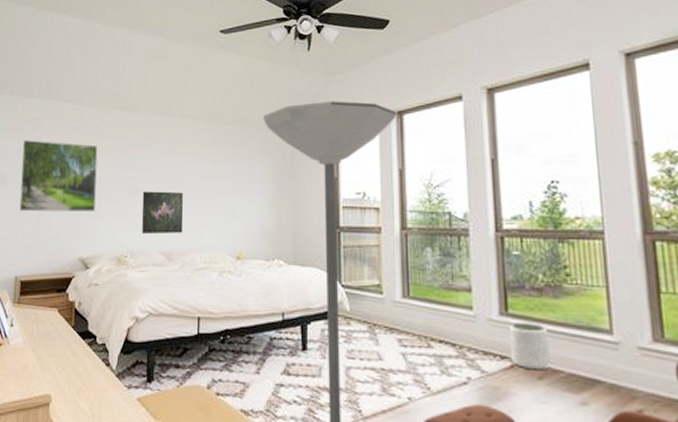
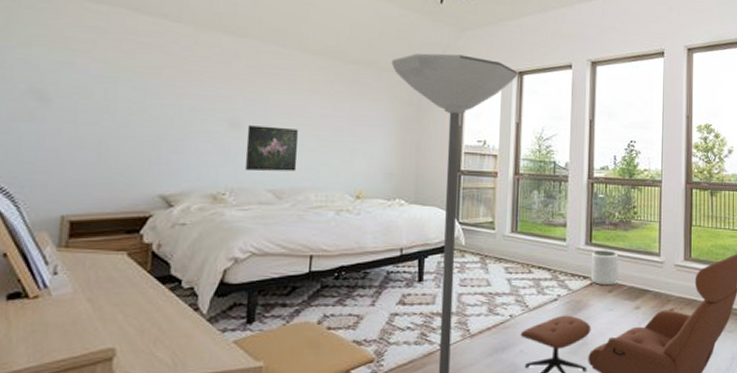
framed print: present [19,139,98,212] -> none [68,51,189,143]

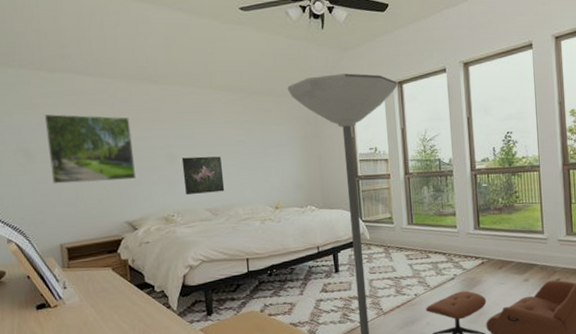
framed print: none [68,51,189,143] -> present [44,114,135,184]
plant pot: present [590,250,618,286] -> none [480,232,507,264]

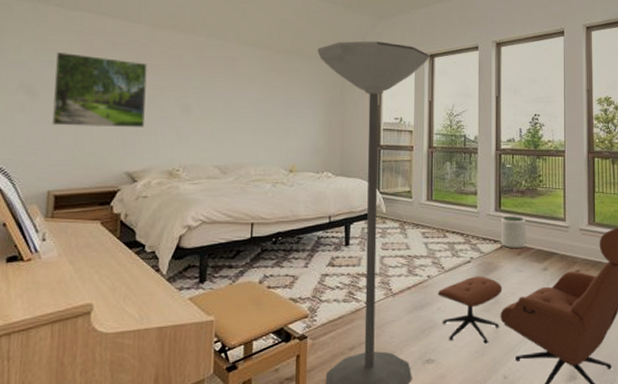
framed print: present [181,156,225,196] -> none [195,110,239,150]
plant pot: none [480,232,507,264] -> present [500,216,526,249]

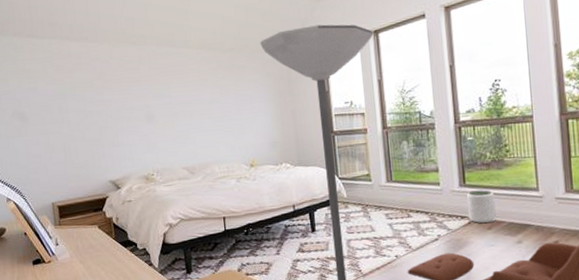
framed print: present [52,51,148,127] -> none [35,78,118,146]

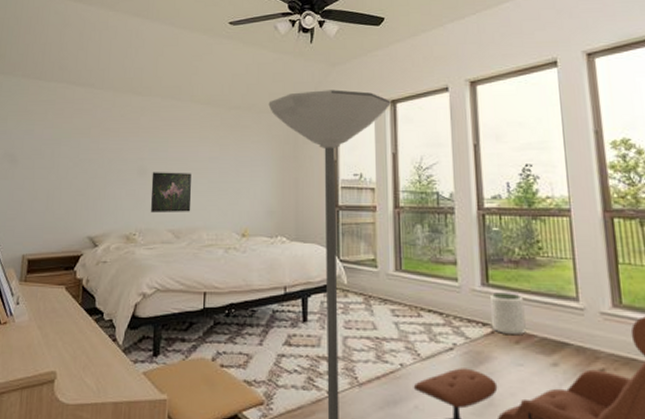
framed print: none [159,115,201,155] -> present [150,172,192,213]

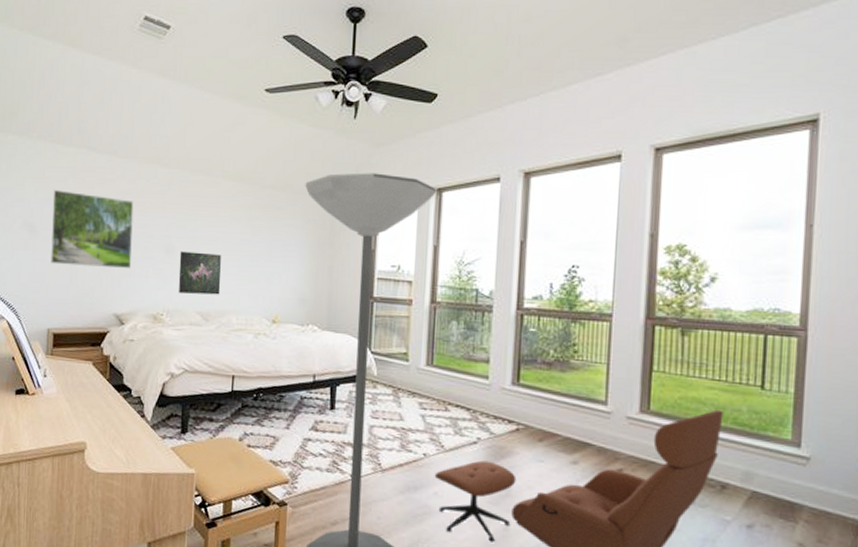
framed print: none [28,121,109,191] -> present [51,189,134,268]
plant pot: present [489,292,526,336] -> none [516,392,552,434]

